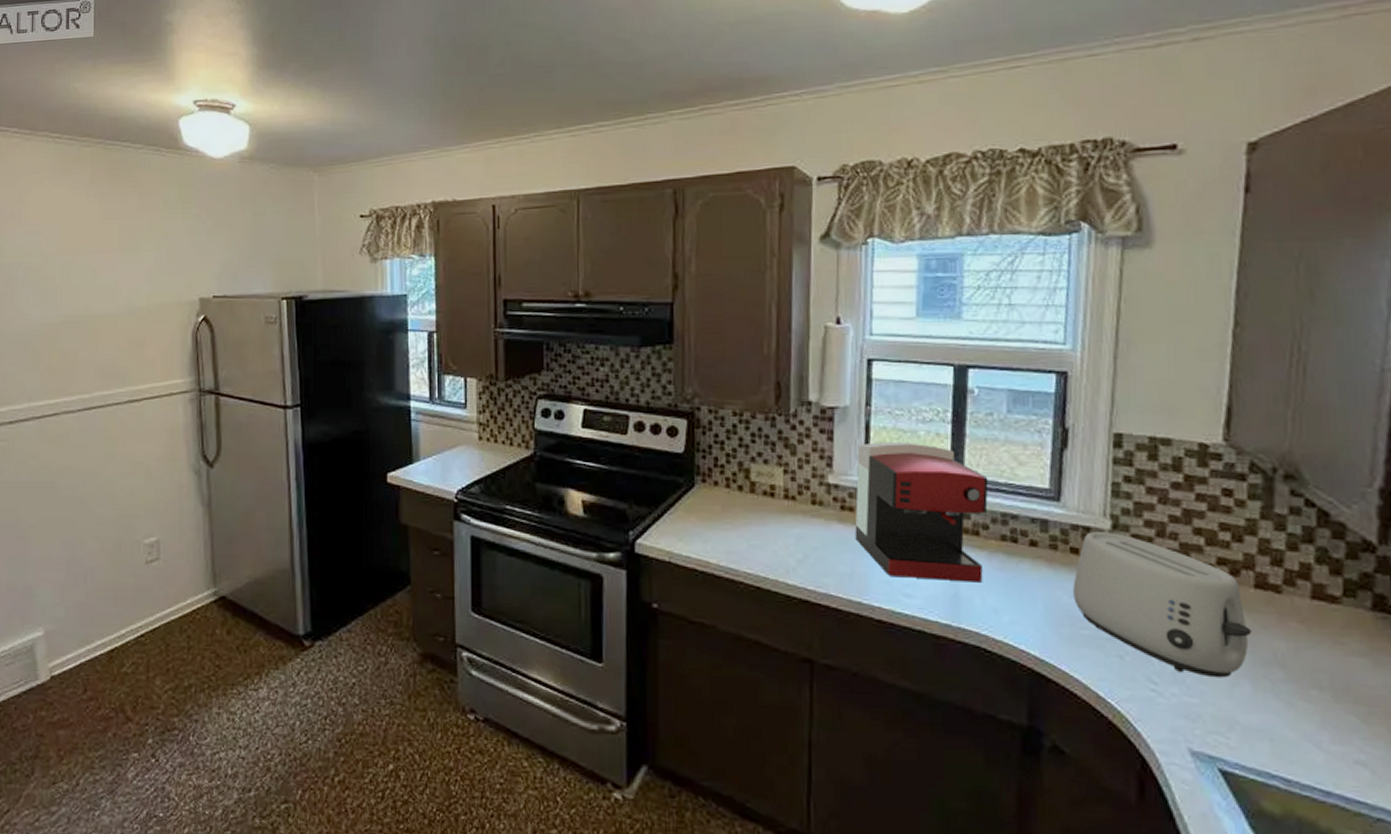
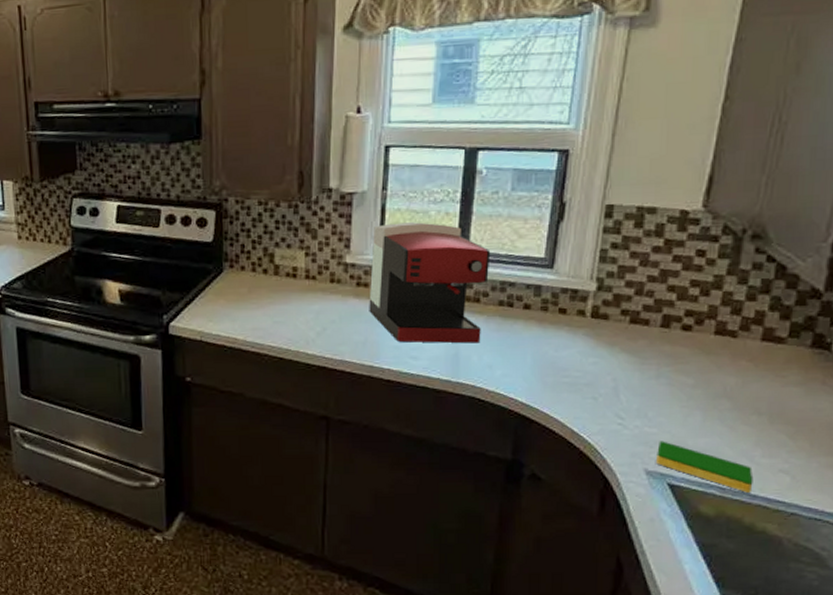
toaster: present [1073,532,1252,678] -> none [559,293,708,411]
dish sponge: none [1201,714,1324,788] -> present [656,441,753,492]

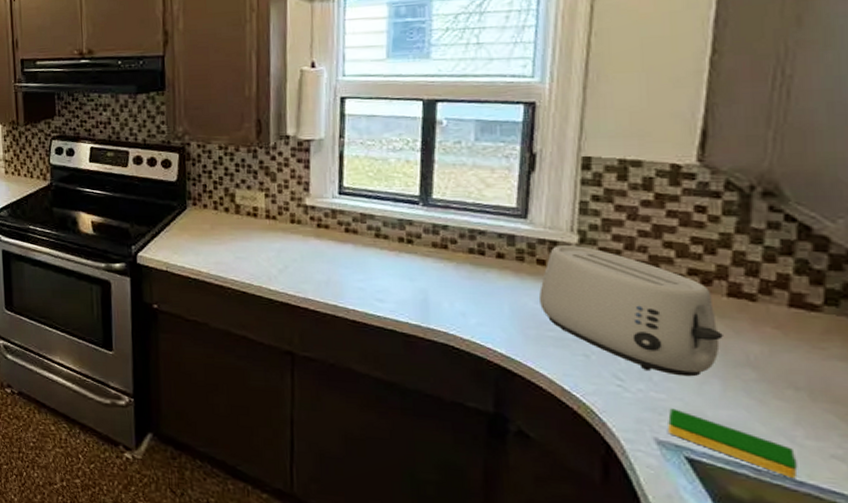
coffee maker: present [369,222,491,344] -> none [330,169,457,290]
toaster: none [559,293,708,411] -> present [539,246,723,377]

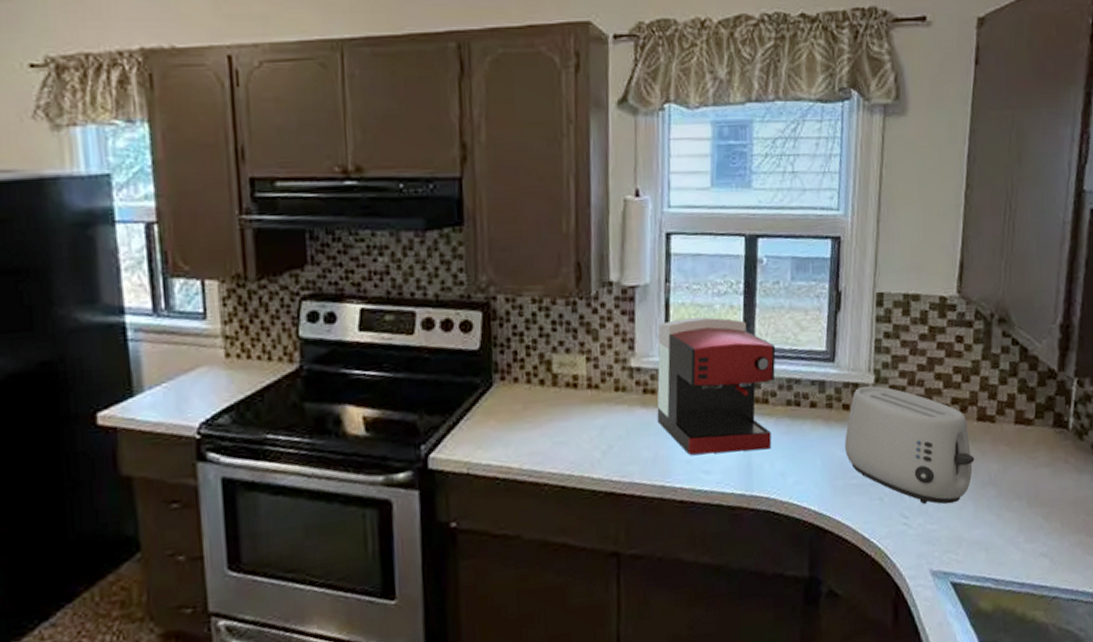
coffee maker: none [330,169,457,290] -> present [657,317,776,455]
dish sponge: present [668,408,798,478] -> none [939,537,1021,582]

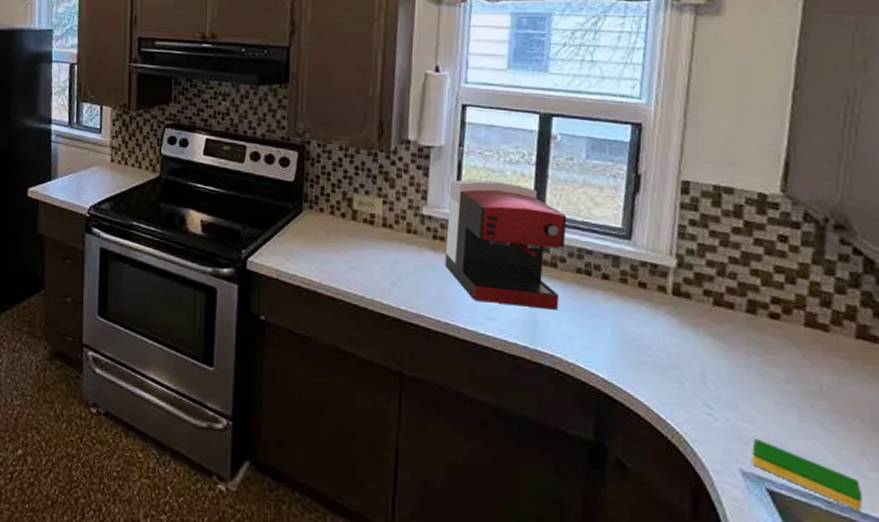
toaster: present [845,386,975,504] -> none [640,269,801,407]
dish sponge: none [939,537,1021,582] -> present [752,438,863,510]

